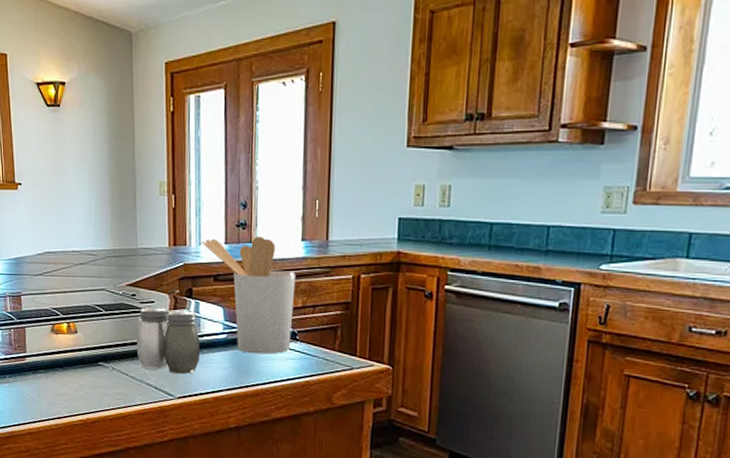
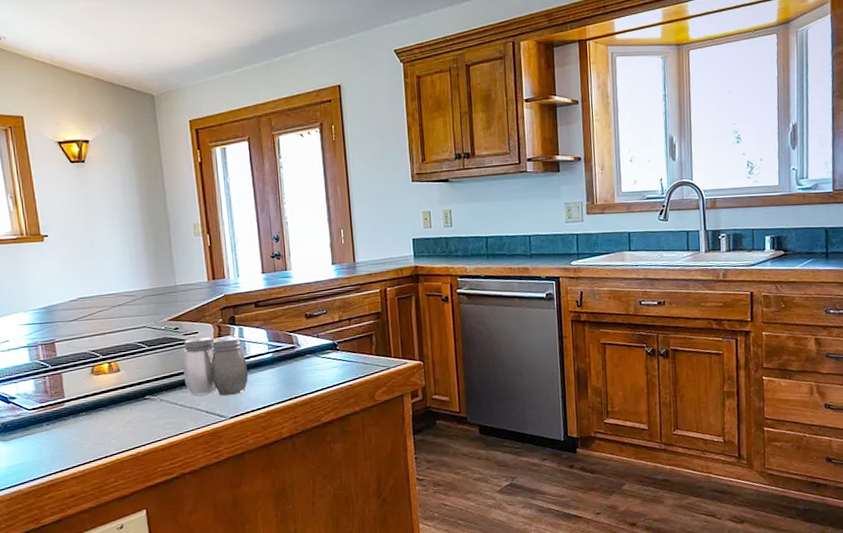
utensil holder: present [202,236,296,355] -> none [240,264,333,368]

